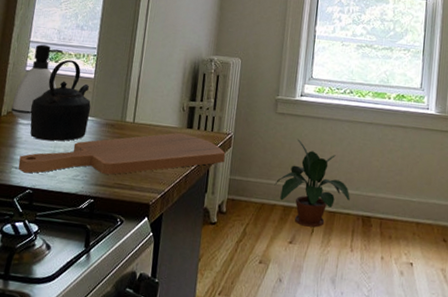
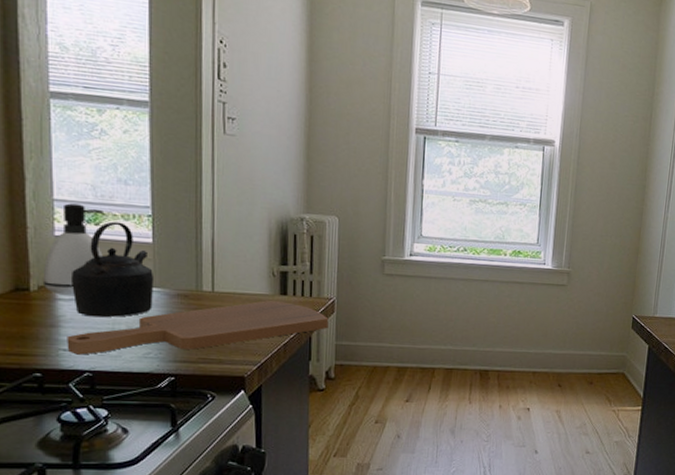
potted plant: present [274,139,350,228] -> none [386,300,467,385]

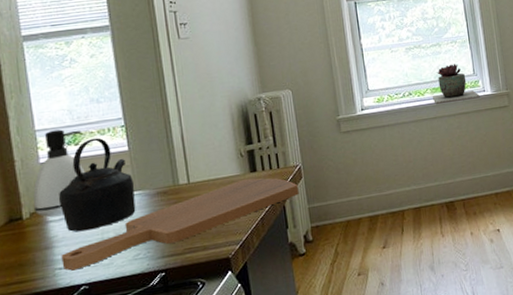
succulent plant: none [487,228,539,271] -> present [432,63,480,105]

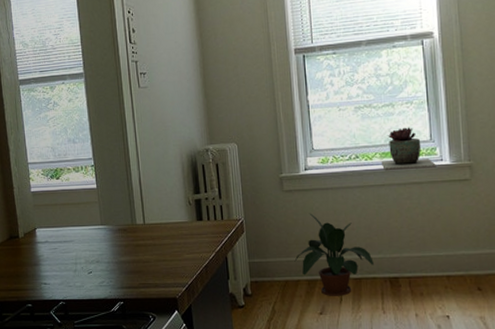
soap dispenser: present [33,129,85,218] -> none [26,164,64,239]
kettle: present [58,137,136,233] -> none [44,174,102,255]
cutting board: present [61,178,299,271] -> none [46,226,241,287]
potted plant: none [355,151,431,229] -> present [294,213,374,296]

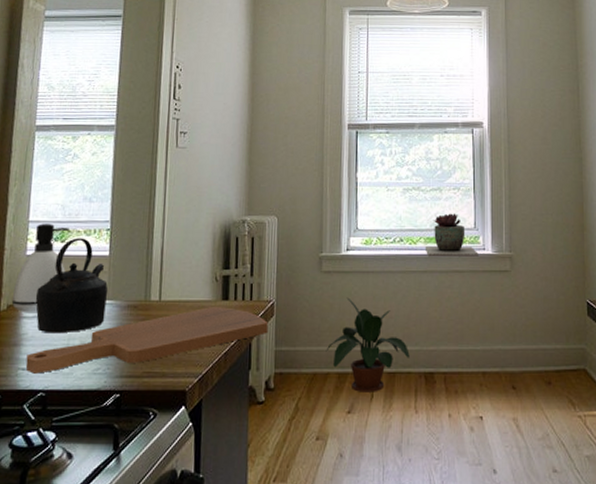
soap dispenser: none [26,164,64,239] -> present [11,224,69,314]
kettle: none [44,174,102,255] -> present [35,238,109,334]
cutting board: none [46,226,241,287] -> present [25,306,268,374]

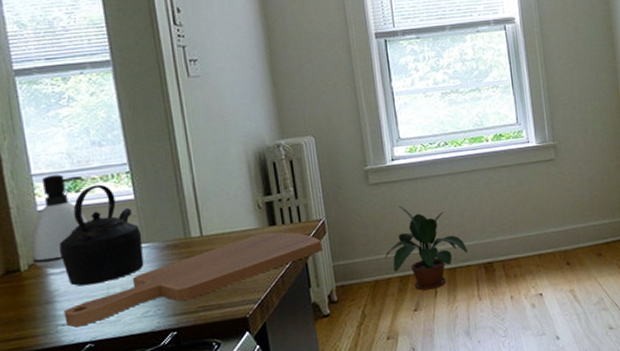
succulent plant: present [425,213,479,258] -> none [470,111,524,157]

